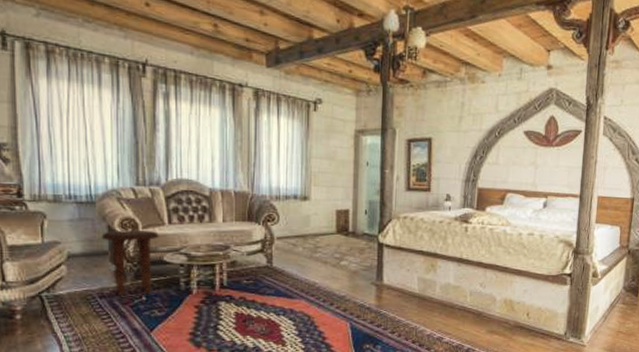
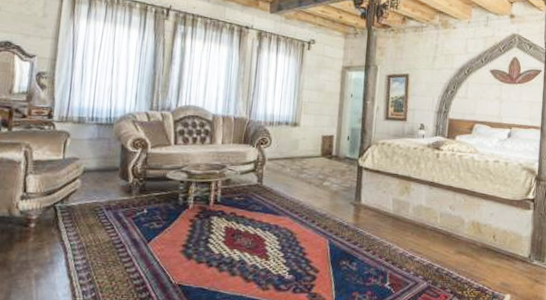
side table: present [101,229,159,297] -> none [114,149,165,210]

